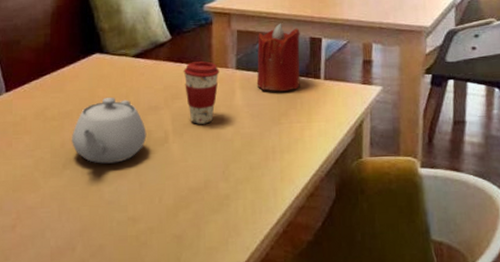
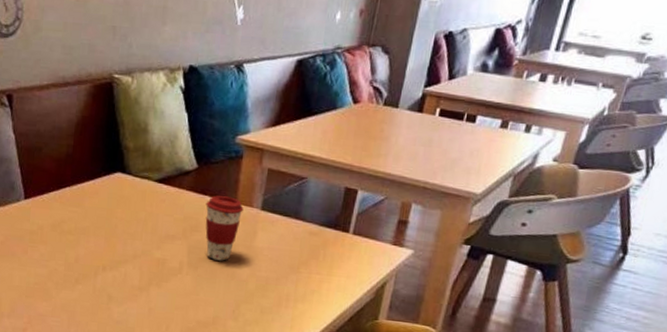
teapot: present [72,97,147,164] -> none [86,219,161,286]
candle: present [256,23,300,92] -> none [280,167,336,241]

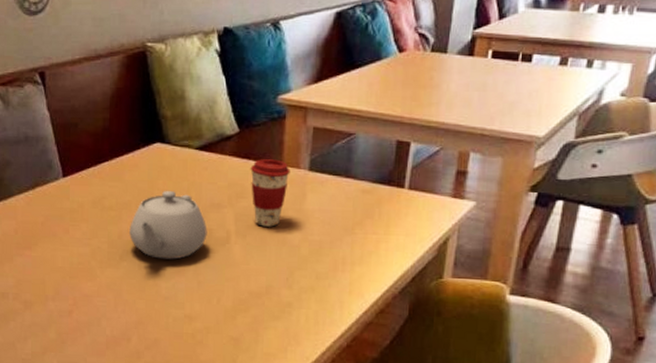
teapot: none [86,219,161,286] -> present [129,190,208,260]

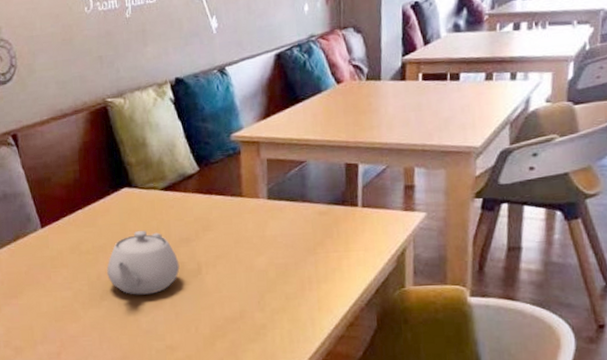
coffee cup: present [250,159,290,227] -> none [213,192,251,255]

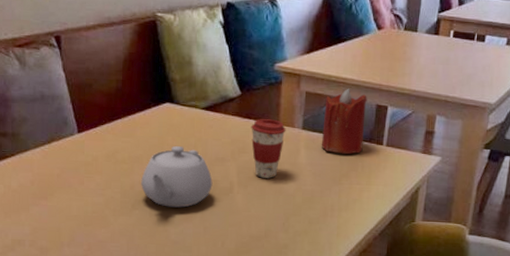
coffee cup: none [213,192,251,255] -> present [251,119,286,178]
candle: none [288,149,336,221] -> present [321,88,367,154]

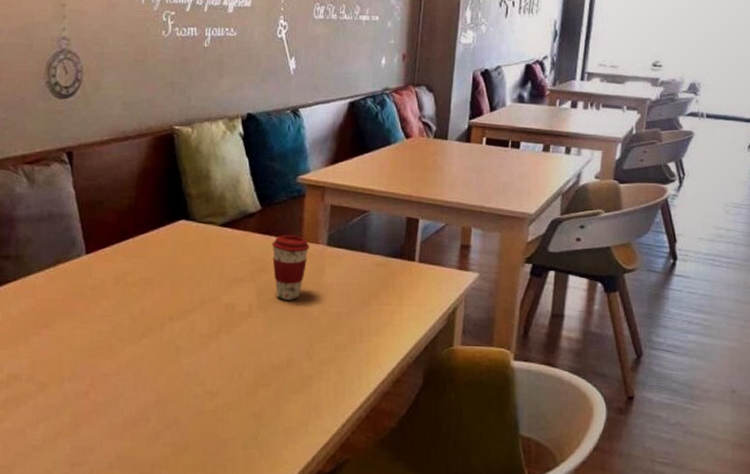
teapot: present [141,145,213,208] -> none [152,265,230,335]
candle: present [321,88,367,154] -> none [347,200,397,272]

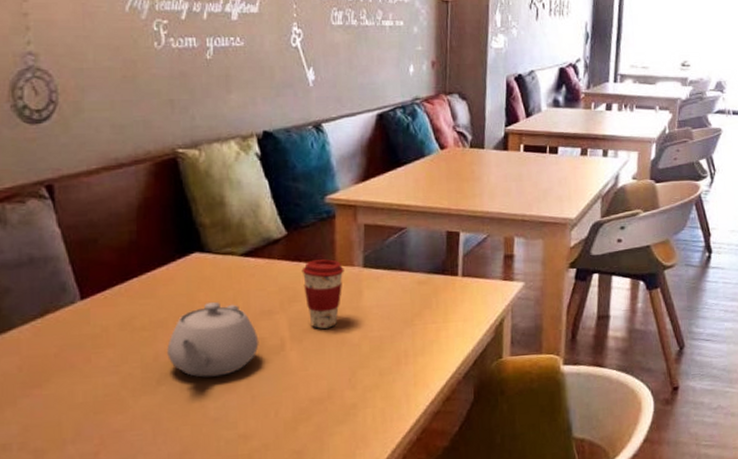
teapot: none [152,265,230,335] -> present [167,301,259,378]

